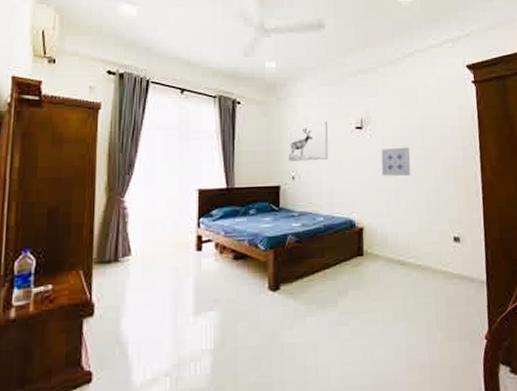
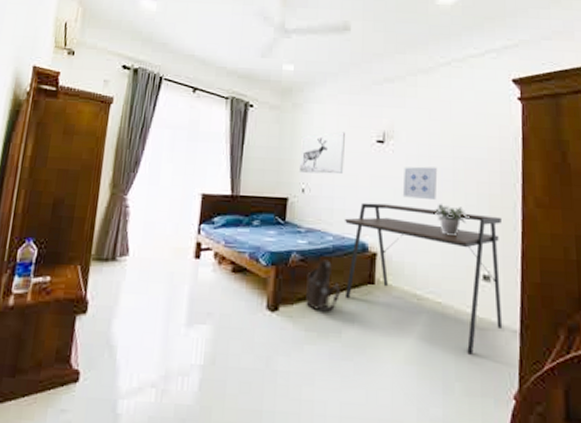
shoulder bag: none [303,238,334,286] -> present [306,259,340,312]
desk: none [332,183,473,307] -> present [344,202,503,355]
potted plant: none [410,179,439,206] -> present [435,204,470,235]

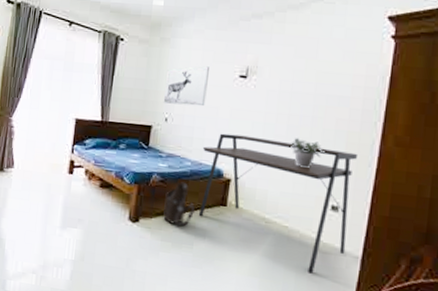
wall art: present [402,166,438,201] -> none [260,101,298,135]

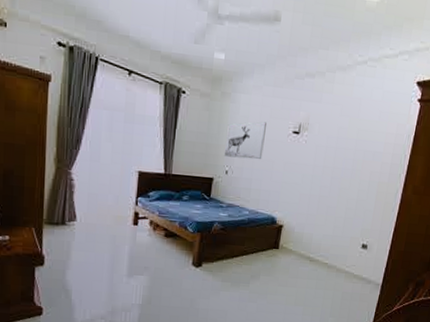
shoulder bag: present [163,182,195,226] -> none [223,229,252,268]
desk: present [198,133,357,274] -> none [254,184,384,300]
potted plant: present [291,138,325,168] -> none [333,188,360,214]

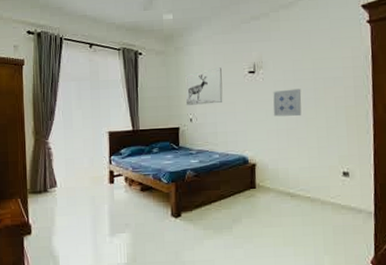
wall art: none [309,156,341,185] -> present [273,88,302,117]

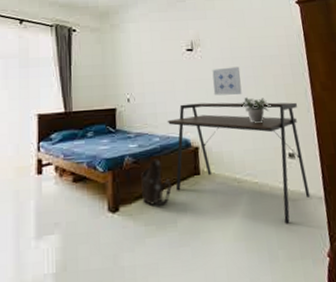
wall art: present [185,67,223,105] -> none [122,45,162,84]
shoulder bag: none [201,173,229,214] -> present [141,159,172,206]
desk: none [226,123,361,234] -> present [167,102,311,224]
potted plant: none [301,119,330,143] -> present [242,97,271,123]

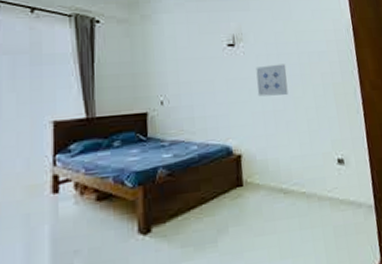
shoulder bag: present [141,159,172,206] -> none [176,170,211,224]
desk: present [167,102,311,224] -> none [206,102,361,237]
potted plant: present [242,97,271,123] -> none [288,98,319,127]

